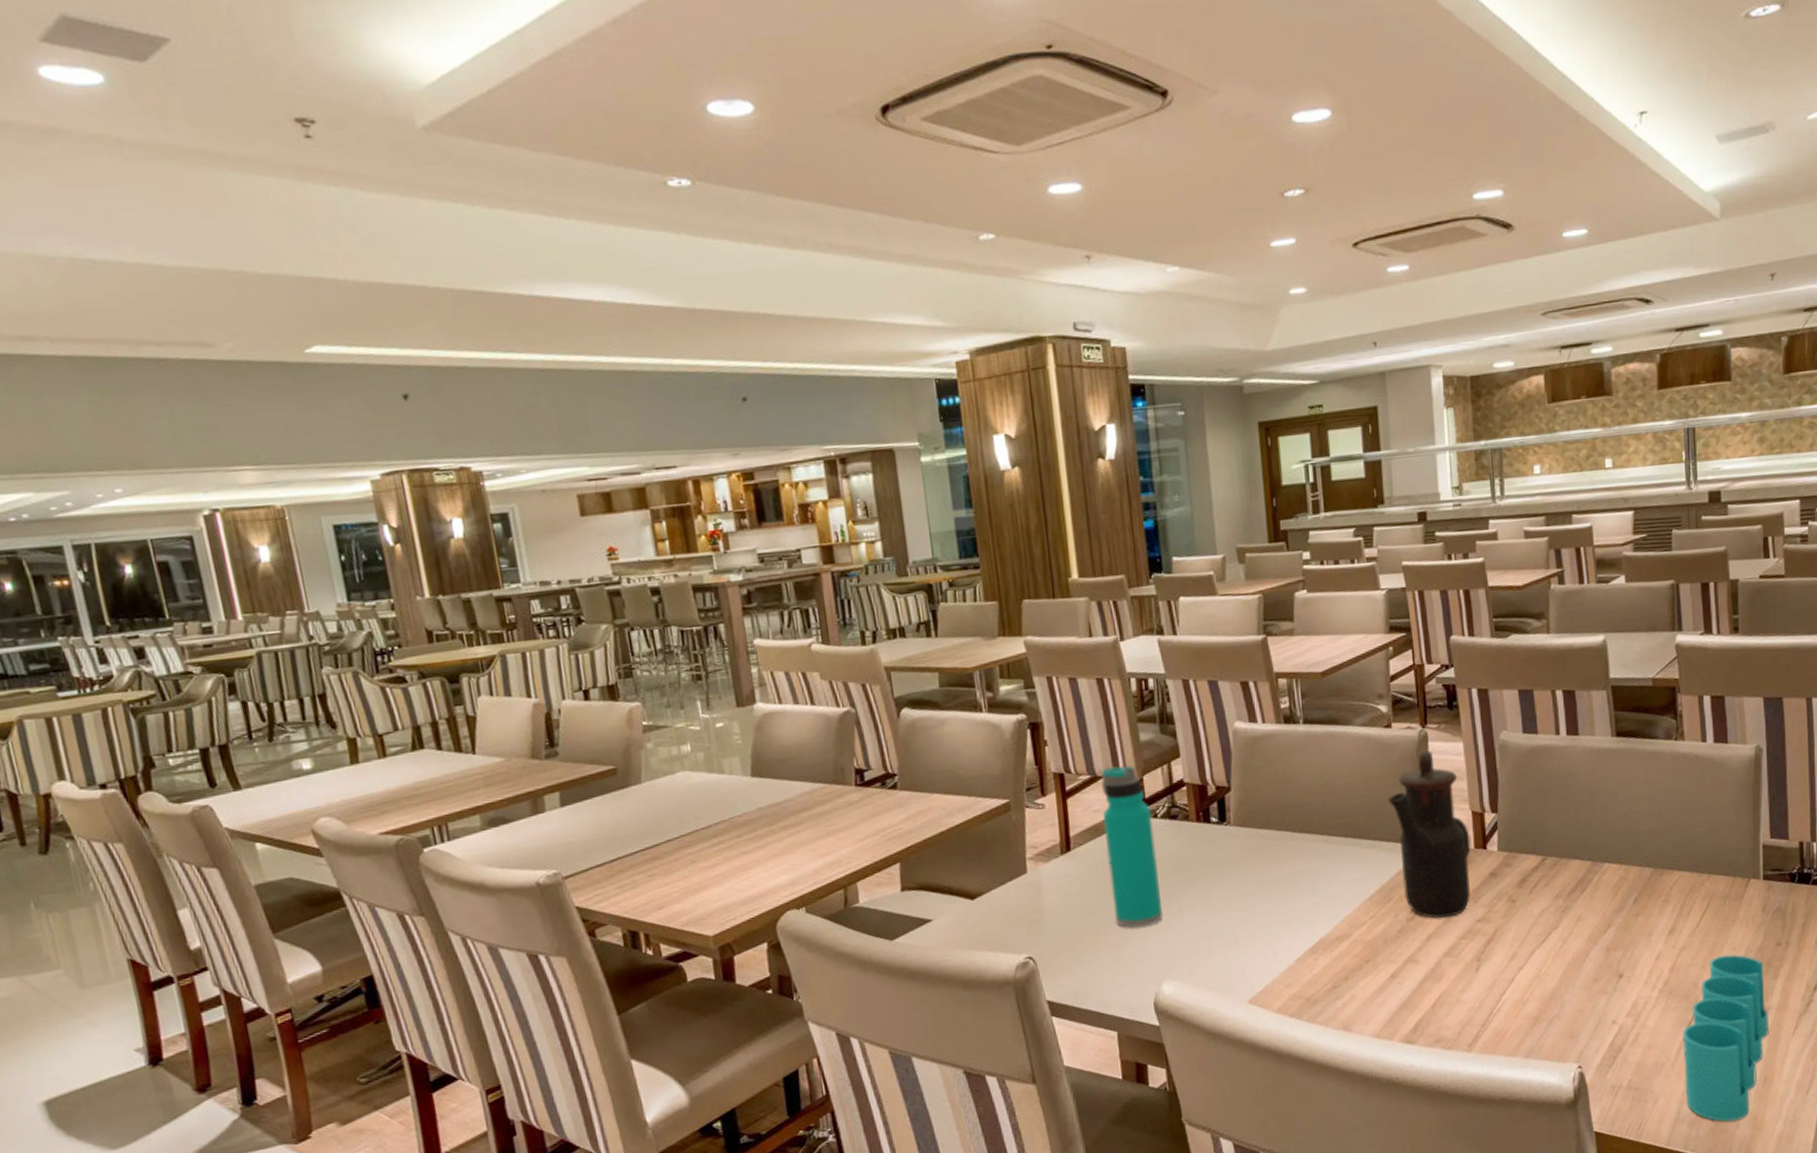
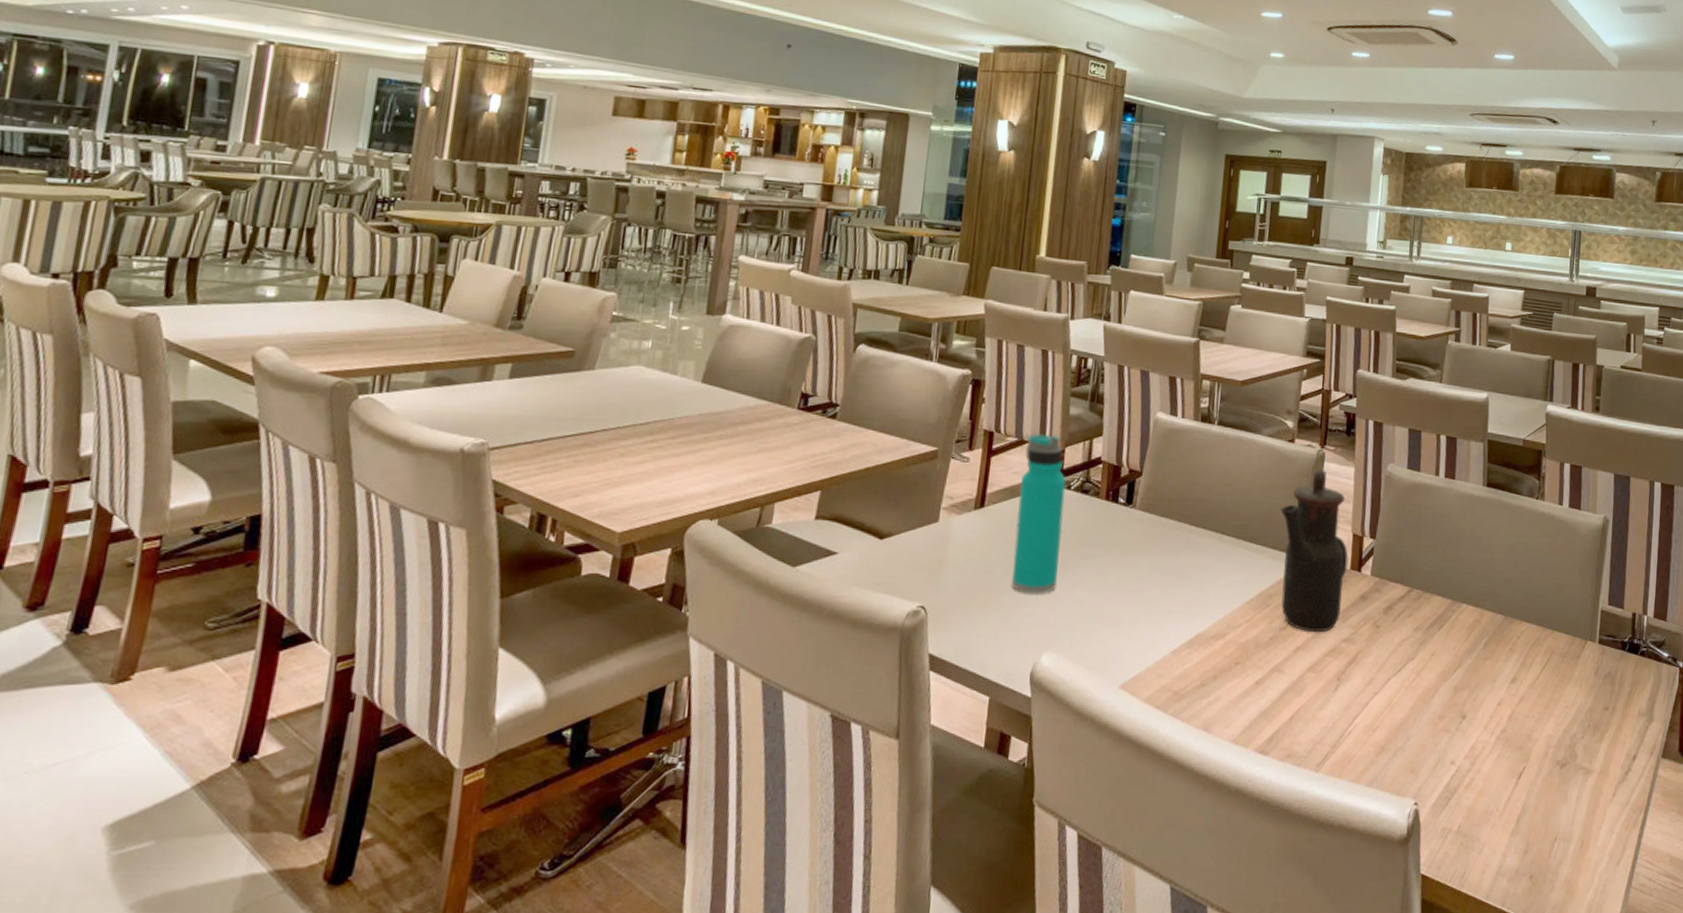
pen holder: present [1682,954,1770,1122] -> none [1509,711,1592,882]

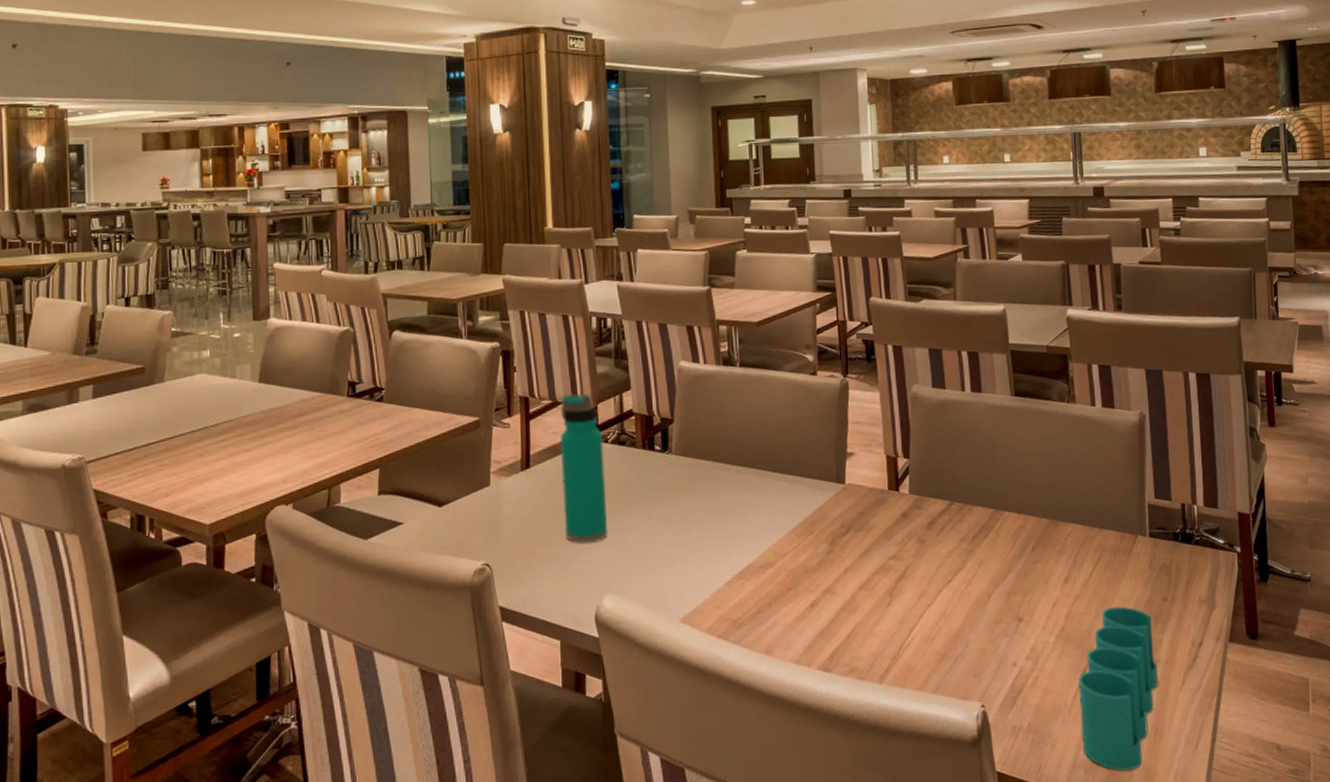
teapot: present [1280,468,1349,633] -> none [811,397,885,554]
pen holder: none [1509,711,1592,882] -> present [1077,605,1159,771]

